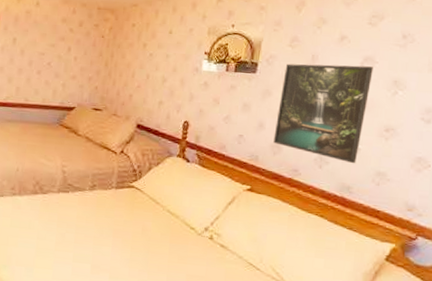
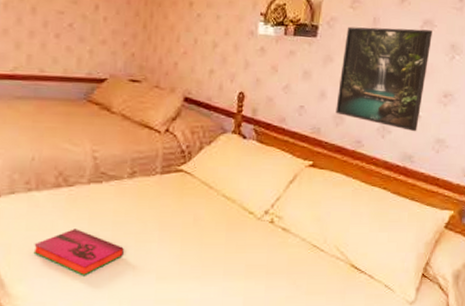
hardback book: none [15,229,84,269] -> present [33,229,124,276]

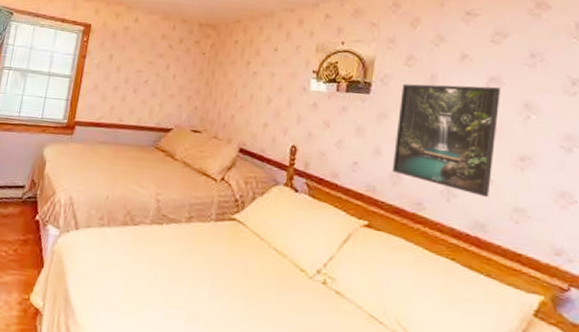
hardback book: present [33,229,124,276] -> none [100,266,178,315]

